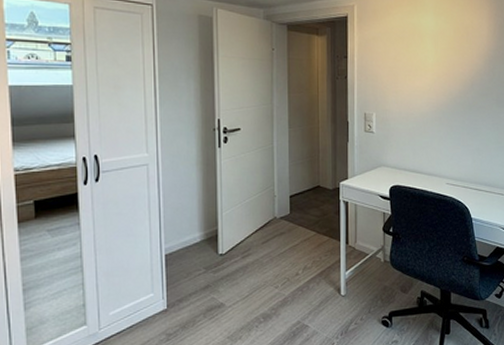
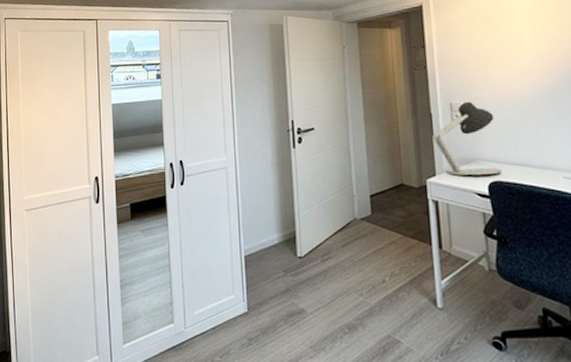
desk lamp: none [349,112,401,179] -> present [434,101,502,176]

